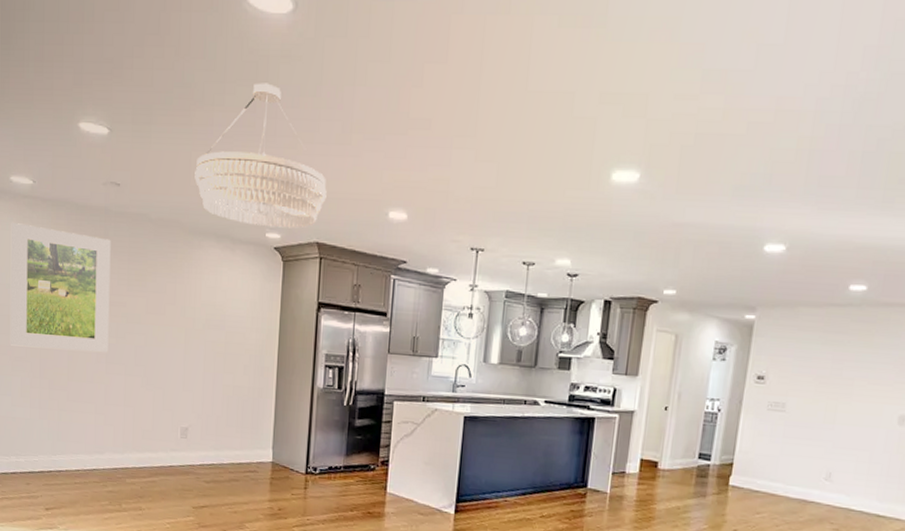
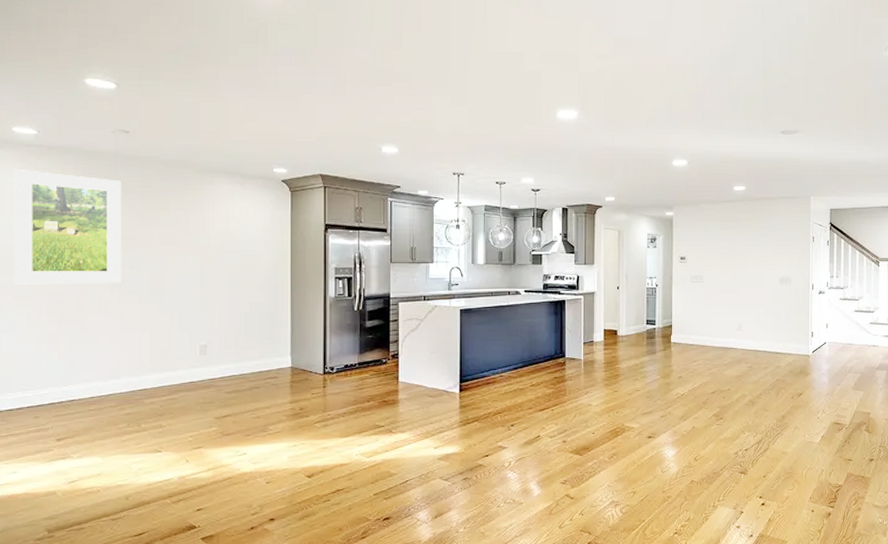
chandelier: present [194,83,327,228] -> none [203,45,327,164]

